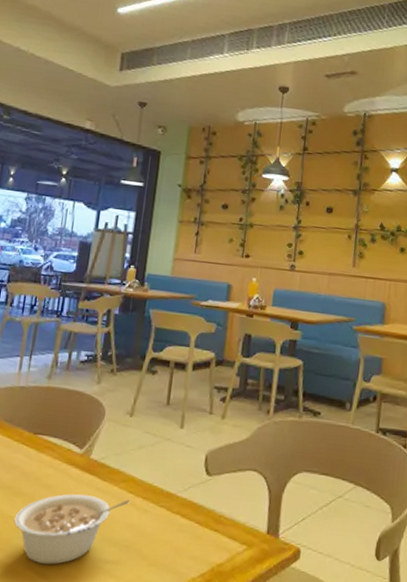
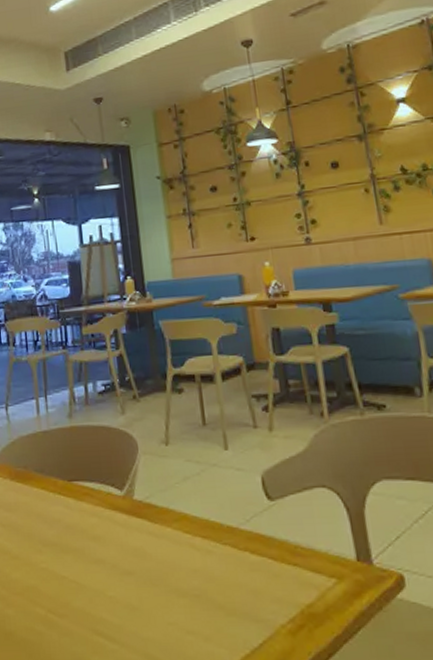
legume: present [14,494,130,565] -> none [68,541,188,626]

